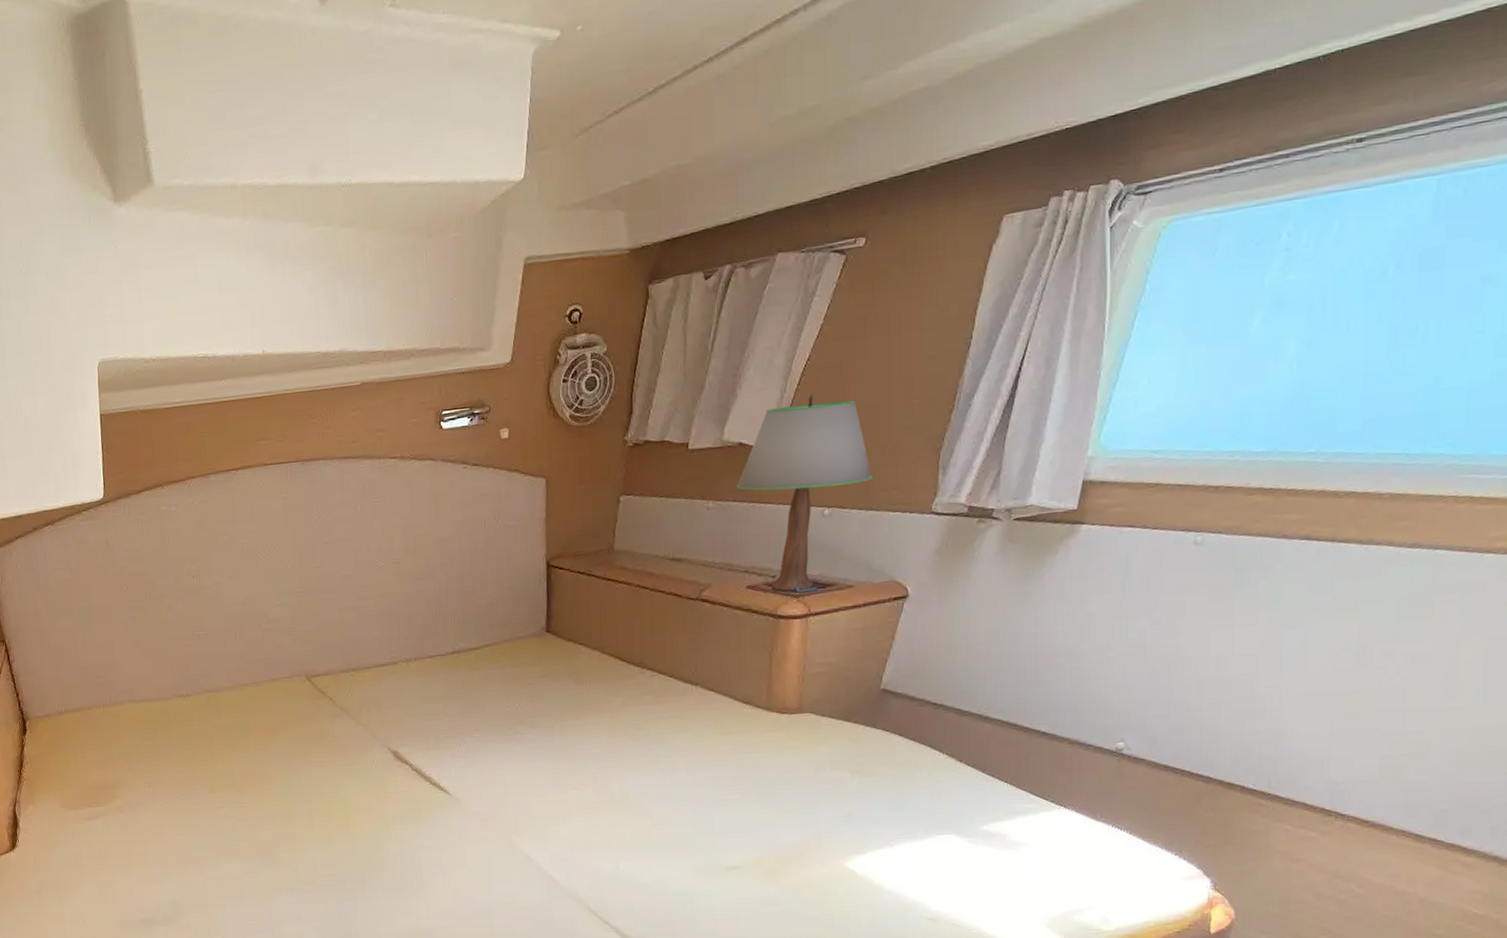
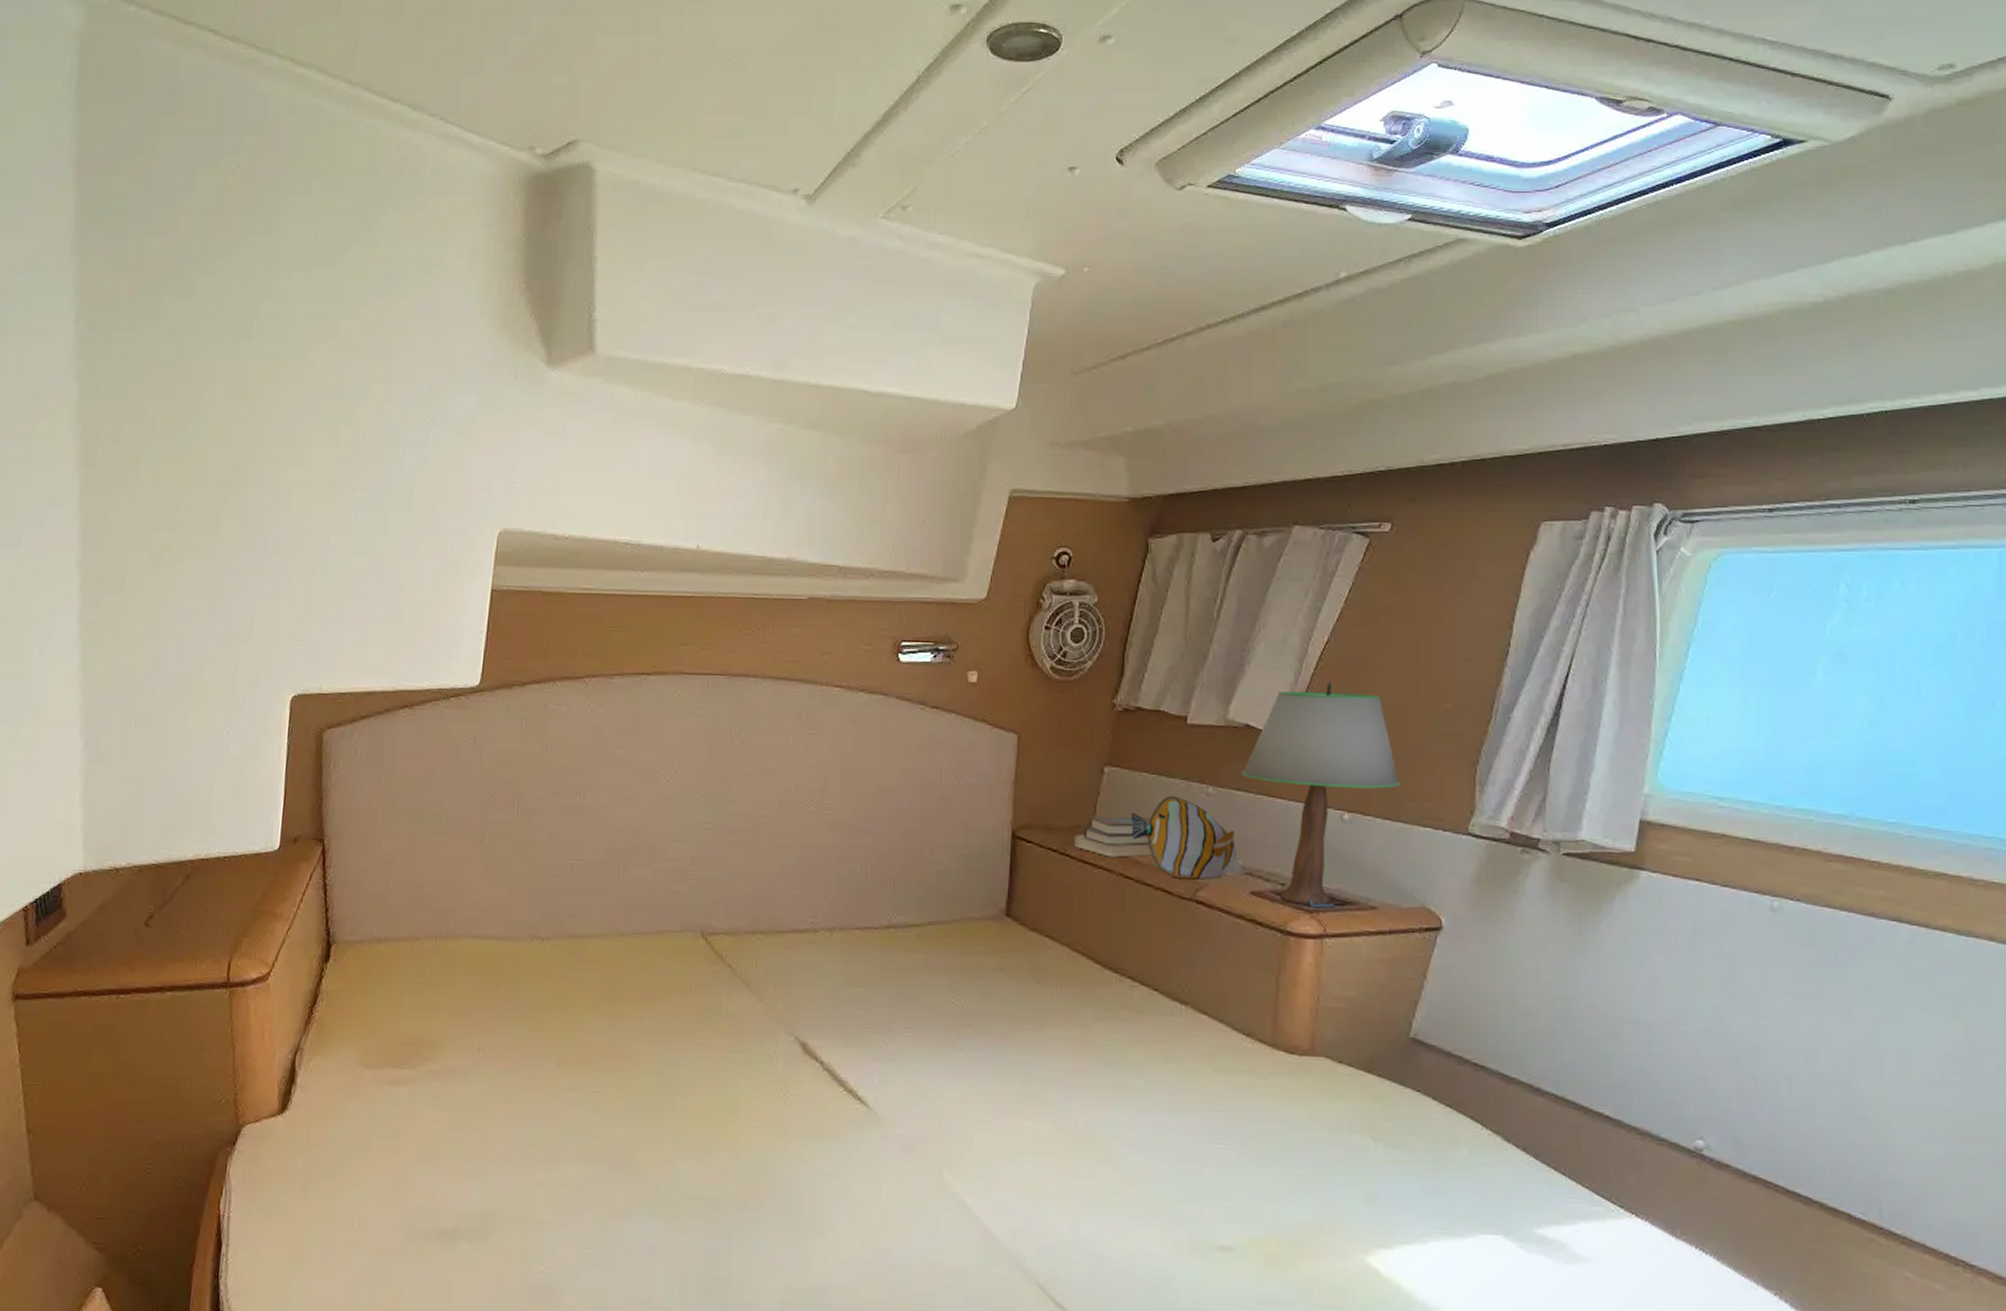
books: none [598,535,663,573] -> present [1074,816,1152,858]
decorative fish: none [644,513,742,583] -> present [1131,795,1246,880]

